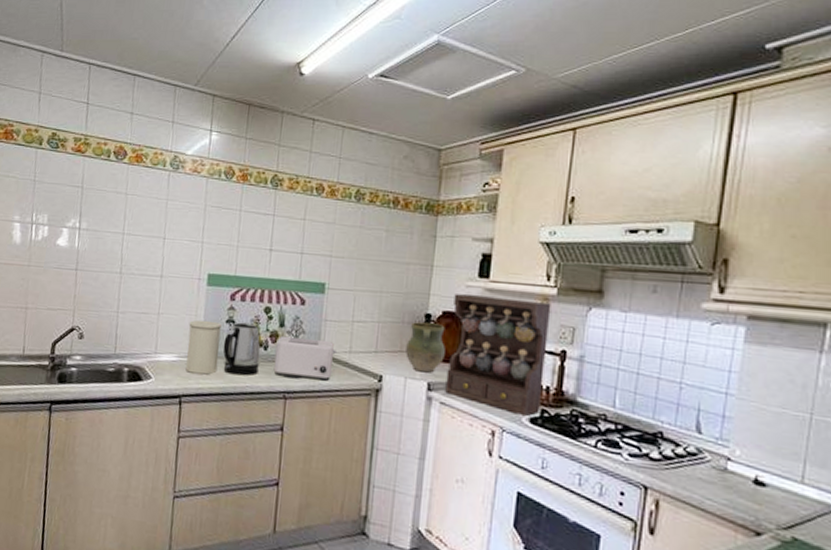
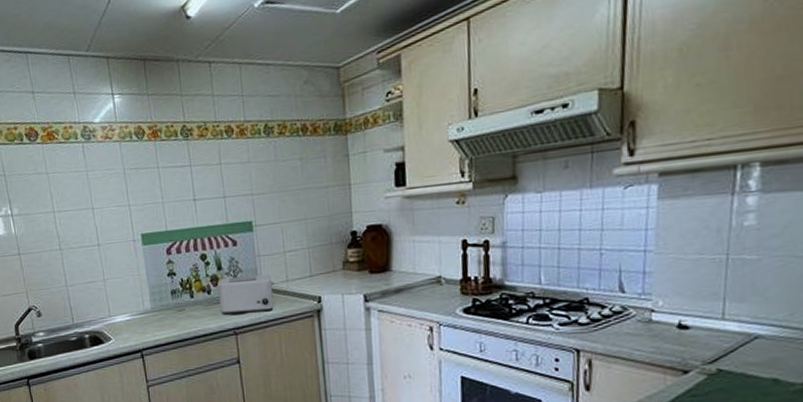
canister: present [185,320,222,375] -> none [134,277,169,328]
kettle: present [222,322,261,377] -> none [169,272,207,323]
ceramic jug: present [405,322,446,373] -> none [338,238,376,287]
spice rack: present [445,293,551,417] -> none [375,198,472,309]

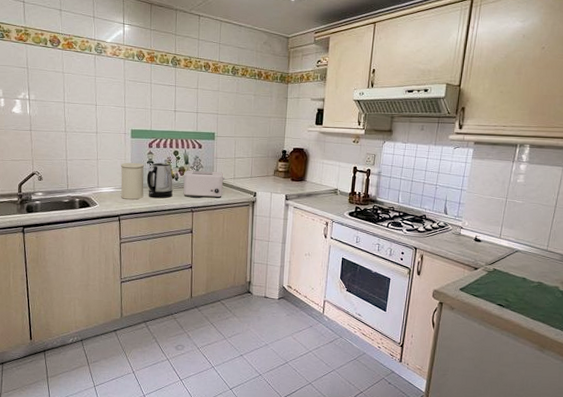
canister: none [134,277,169,328] -> present [120,162,144,200]
kettle: none [169,272,207,323] -> present [146,162,173,199]

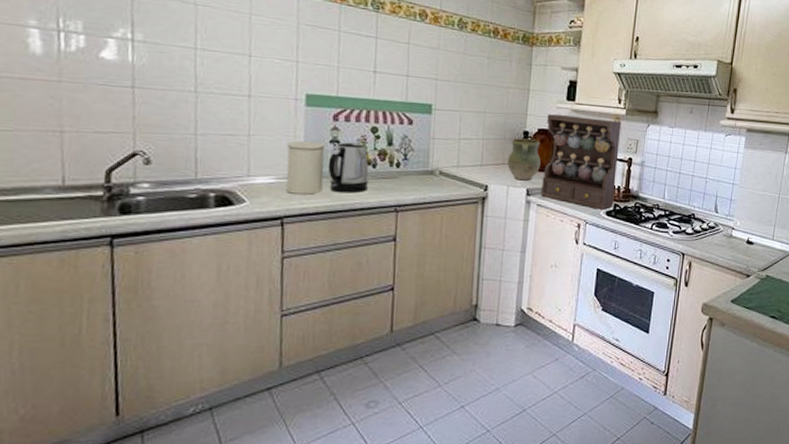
toaster: present [183,170,225,199] -> none [383,153,445,194]
ceramic jug: none [271,156,296,189] -> present [507,138,541,181]
spice rack: none [297,135,361,212] -> present [541,113,622,211]

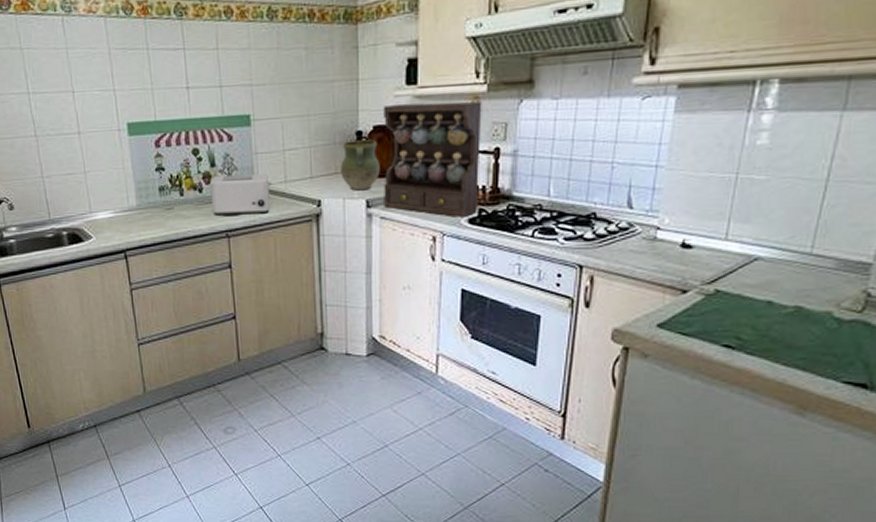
canister: present [286,140,325,195] -> none [118,171,156,227]
kettle: present [327,142,369,194] -> none [157,168,197,222]
toaster: none [383,153,445,194] -> present [210,173,272,217]

